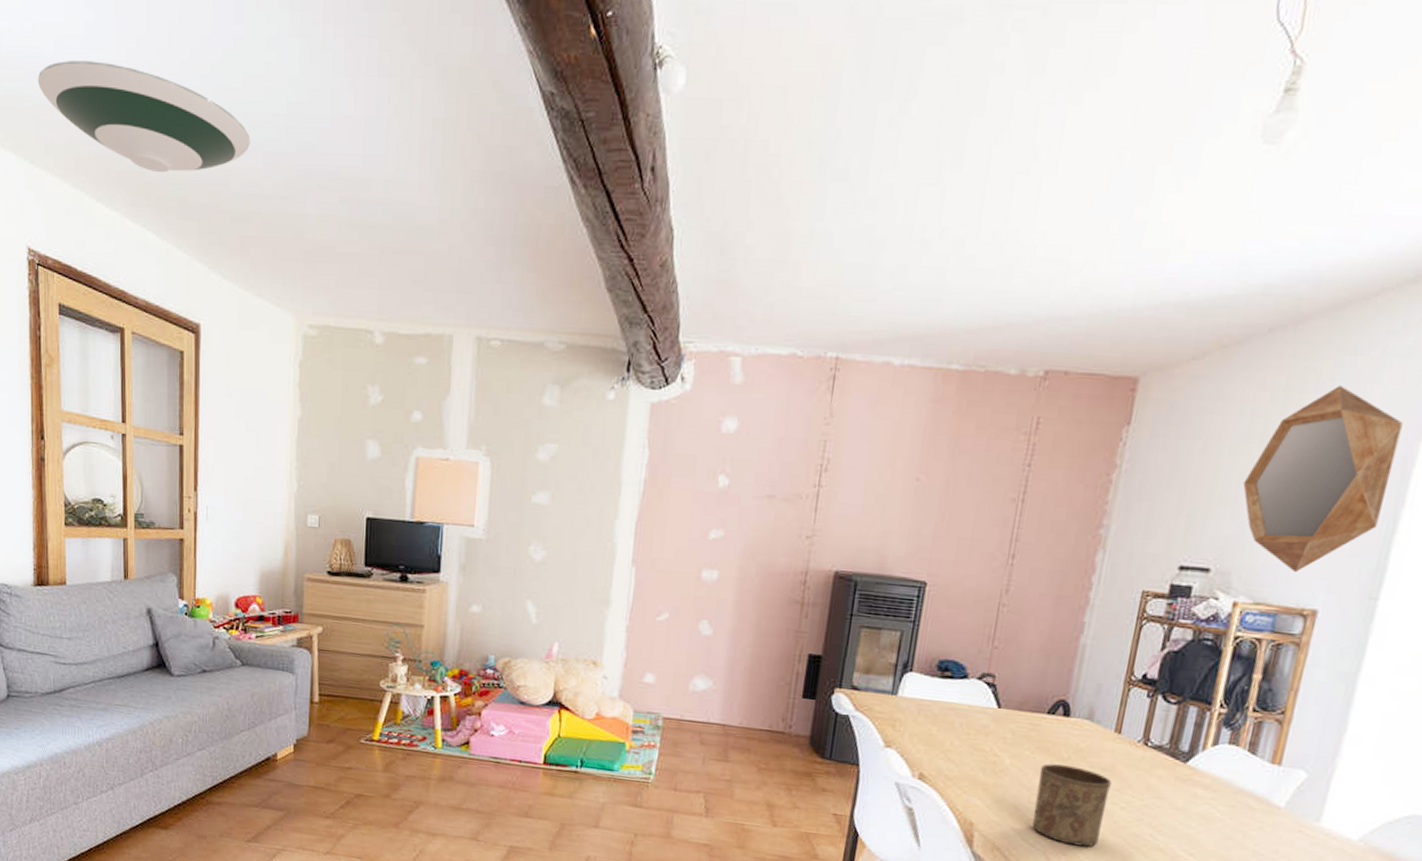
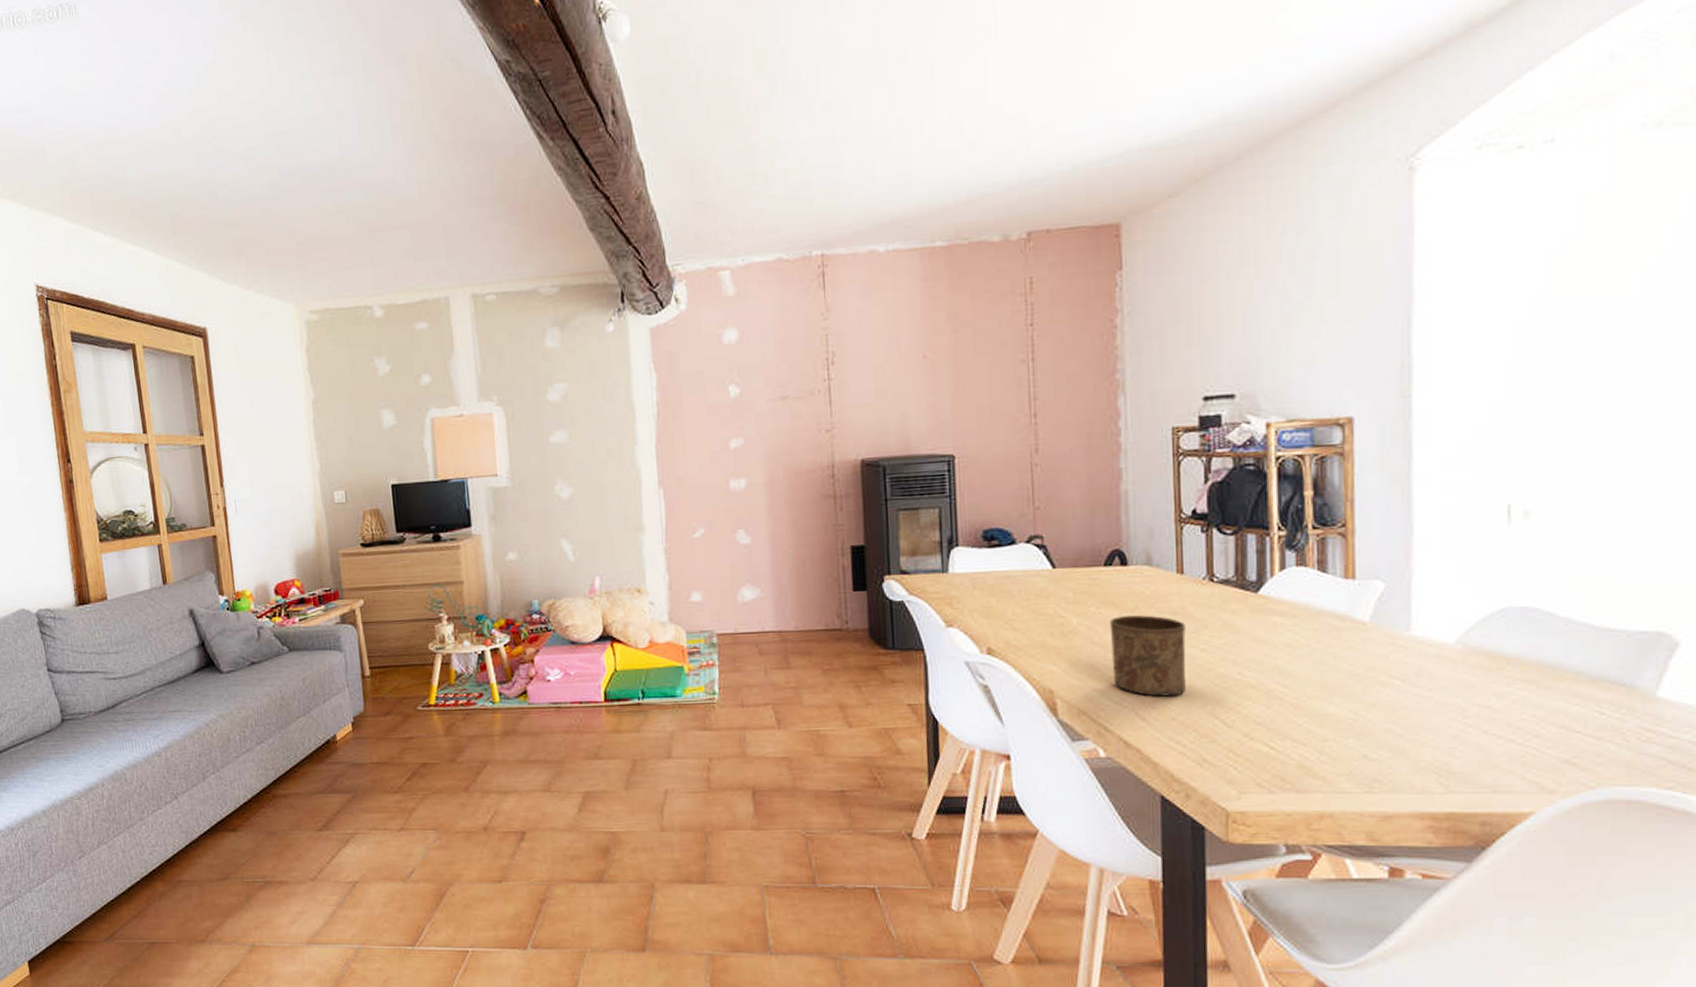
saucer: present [37,61,250,173] -> none [28,105,233,196]
home mirror: present [1243,386,1403,573] -> none [1247,197,1392,384]

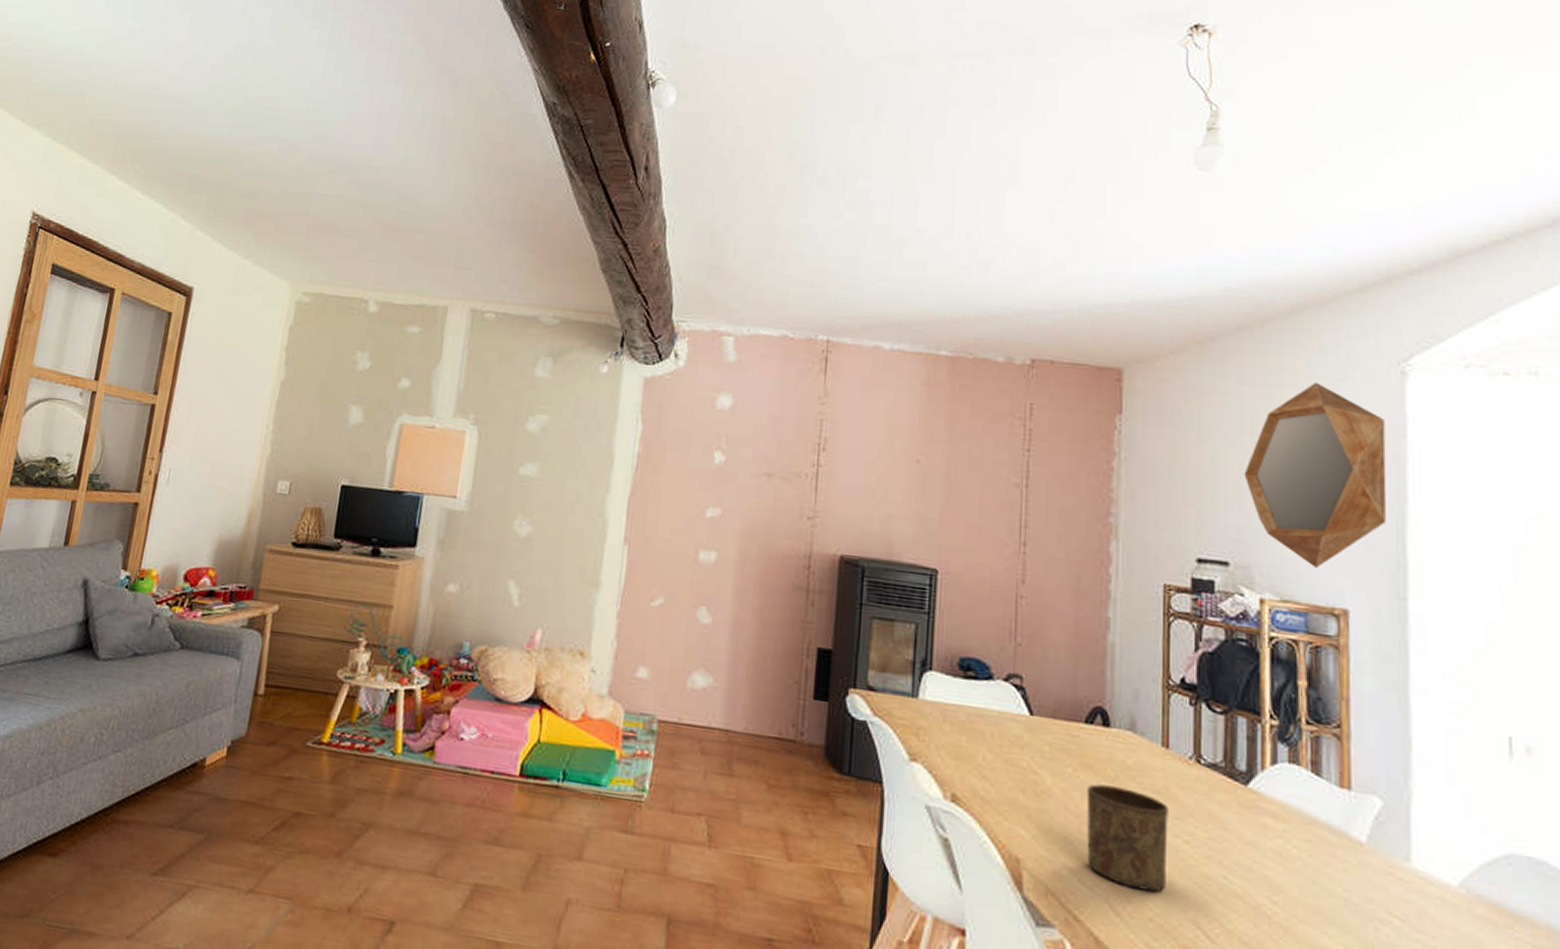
home mirror: none [1247,197,1392,384] -> present [1244,382,1387,569]

